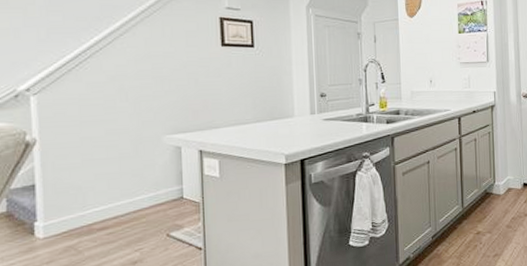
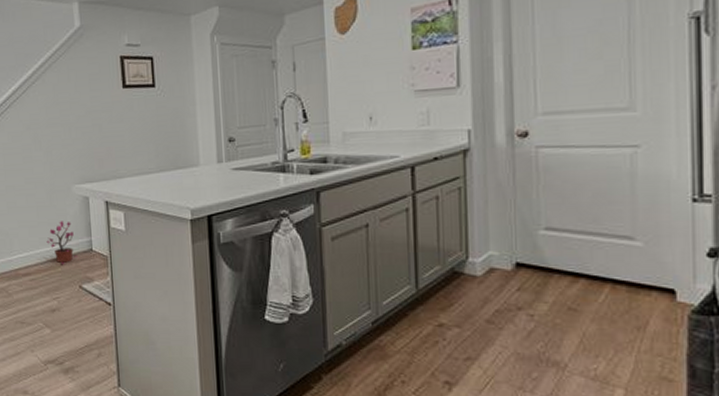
potted plant: none [129,171,166,215] -> present [46,221,78,265]

